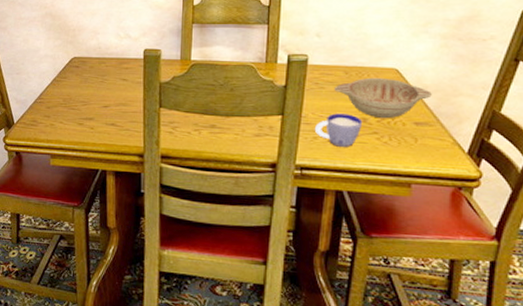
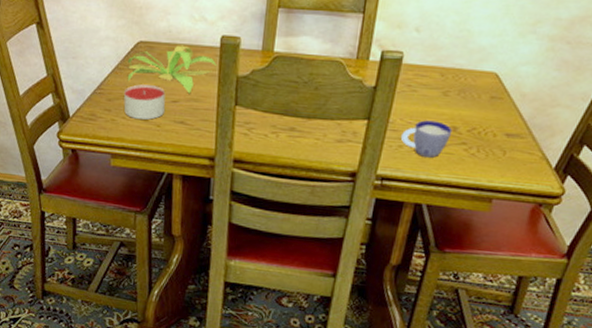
candle: none [60,93,98,123] -> present [123,84,166,120]
plant: none [63,58,142,99] -> present [127,45,217,94]
decorative bowl: present [334,77,432,119] -> none [427,81,529,129]

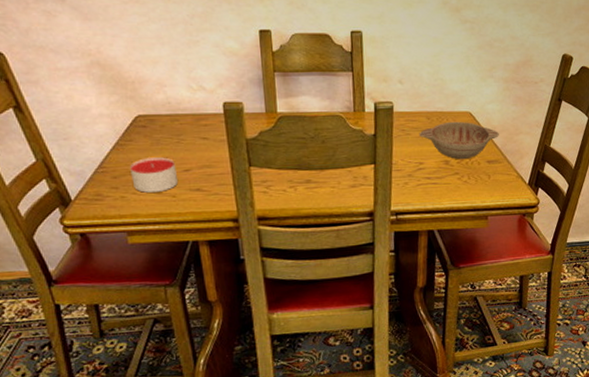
plant: present [127,45,217,94] -> none [128,115,224,161]
cup: present [401,120,453,158] -> none [405,158,446,190]
decorative bowl: none [427,81,529,129] -> present [419,121,499,160]

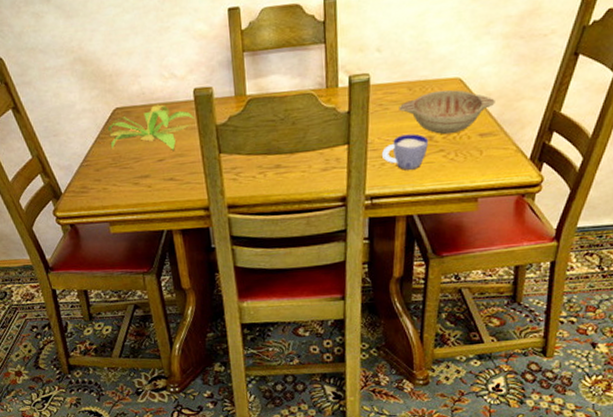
plant: none [128,115,224,161] -> present [108,104,195,150]
candle: present [129,157,179,193] -> none [109,148,154,184]
cup: none [405,158,446,190] -> present [382,134,429,170]

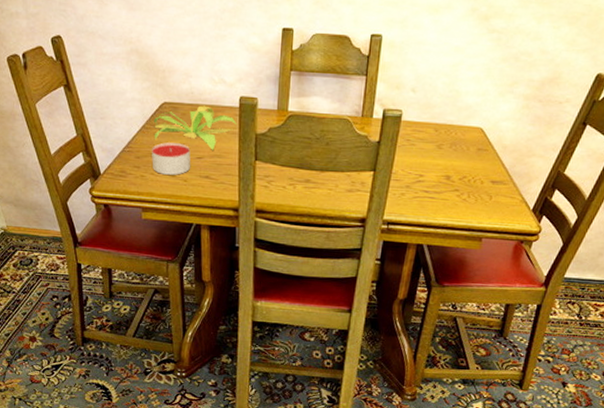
candle: none [109,148,154,184] -> present [151,142,191,175]
cup: present [382,134,429,170] -> none [403,170,447,204]
decorative bowl: present [399,89,495,135] -> none [424,136,509,177]

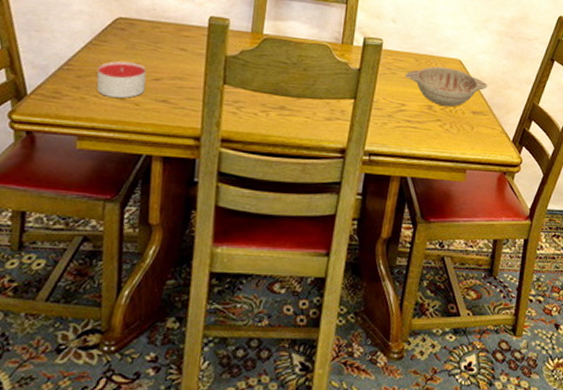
plant: present [154,105,237,150] -> none [102,23,205,72]
decorative bowl: none [424,136,509,177] -> present [405,66,487,107]

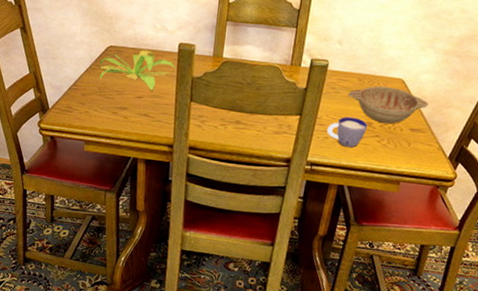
candle: present [96,61,147,98] -> none [95,82,132,112]
plant: none [102,23,205,72] -> present [99,50,175,91]
cup: none [385,99,429,134] -> present [327,116,368,148]

